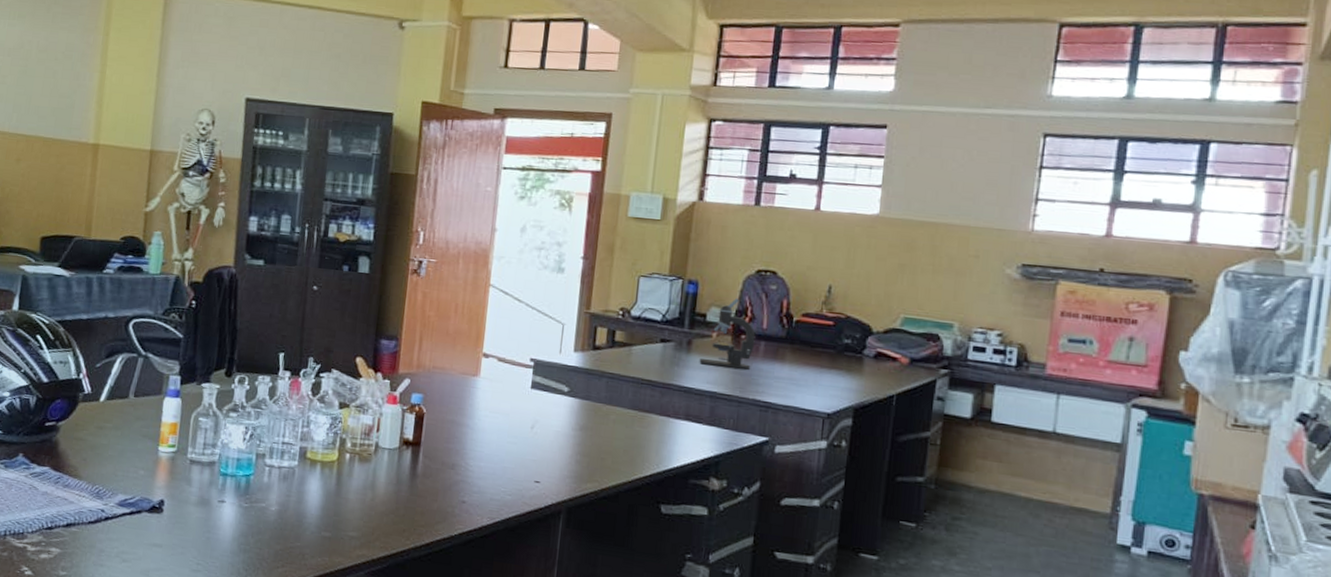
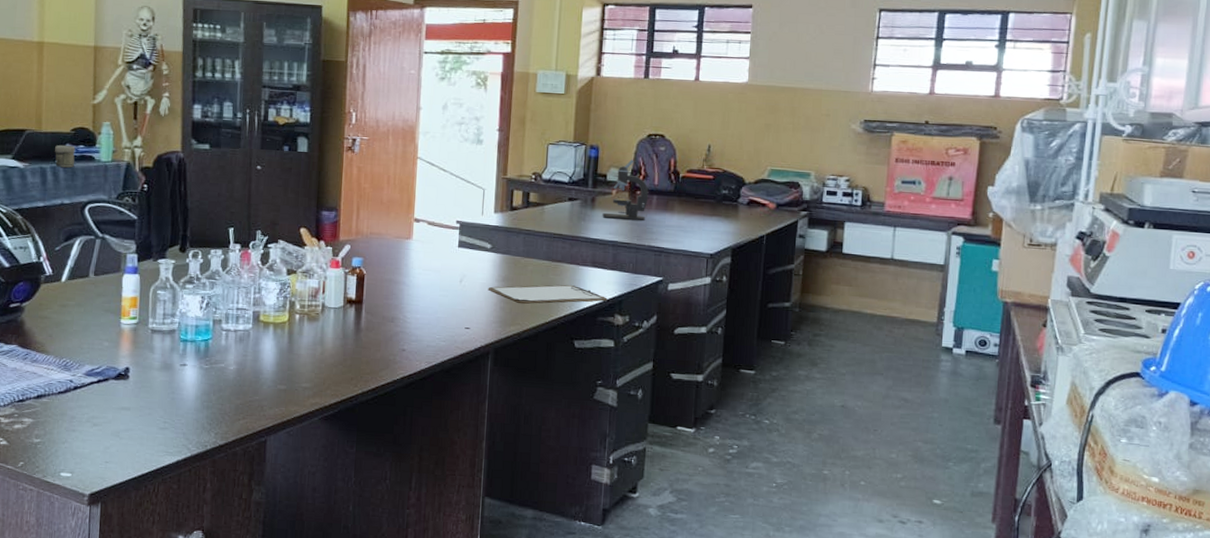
jar: none [102,254,124,279] -> present [55,145,75,168]
clipboard: none [563,435,702,462] -> present [488,285,608,305]

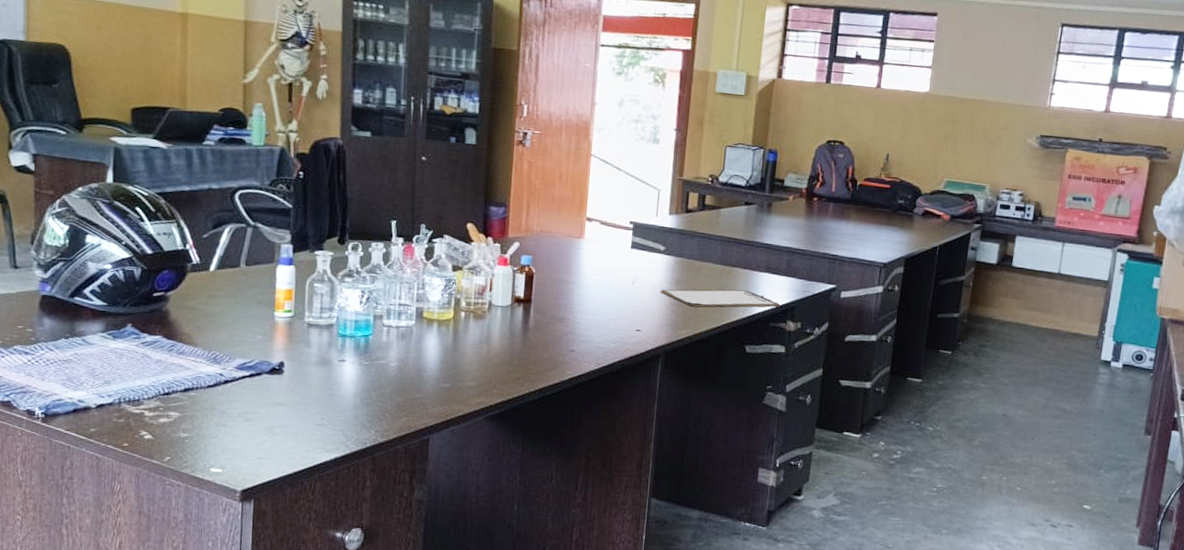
jar: present [55,145,75,168] -> none [201,126,224,151]
microscope: present [602,160,649,221] -> none [778,165,826,228]

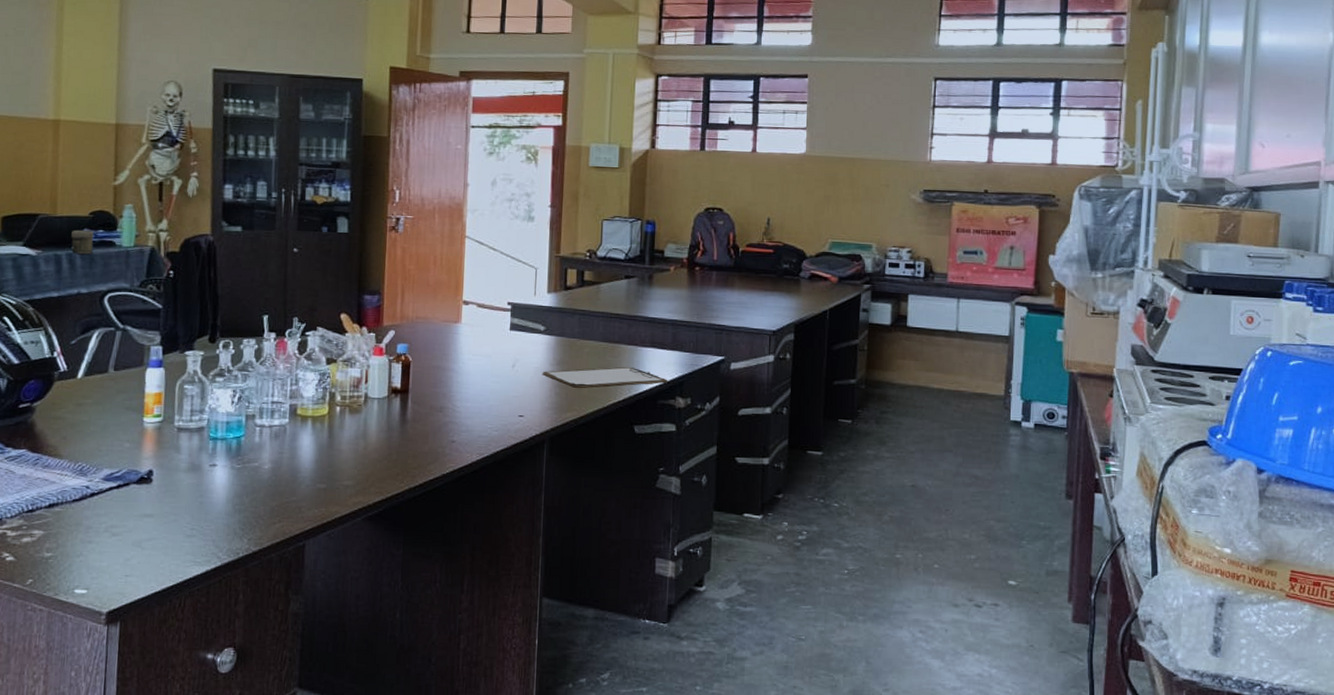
jar: none [201,126,224,151] -> present [71,229,94,254]

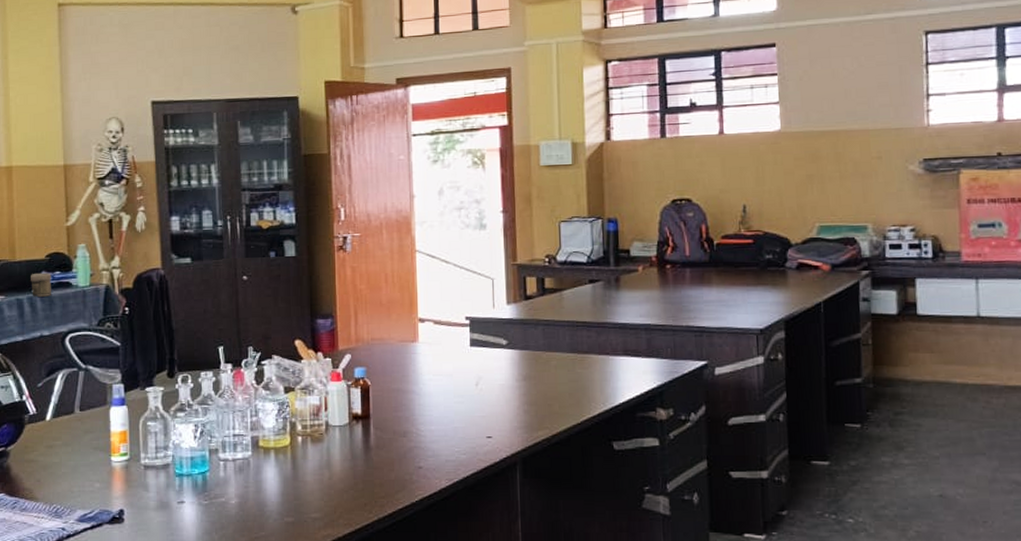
clipboard: present [542,367,668,389] -> none [508,379,646,405]

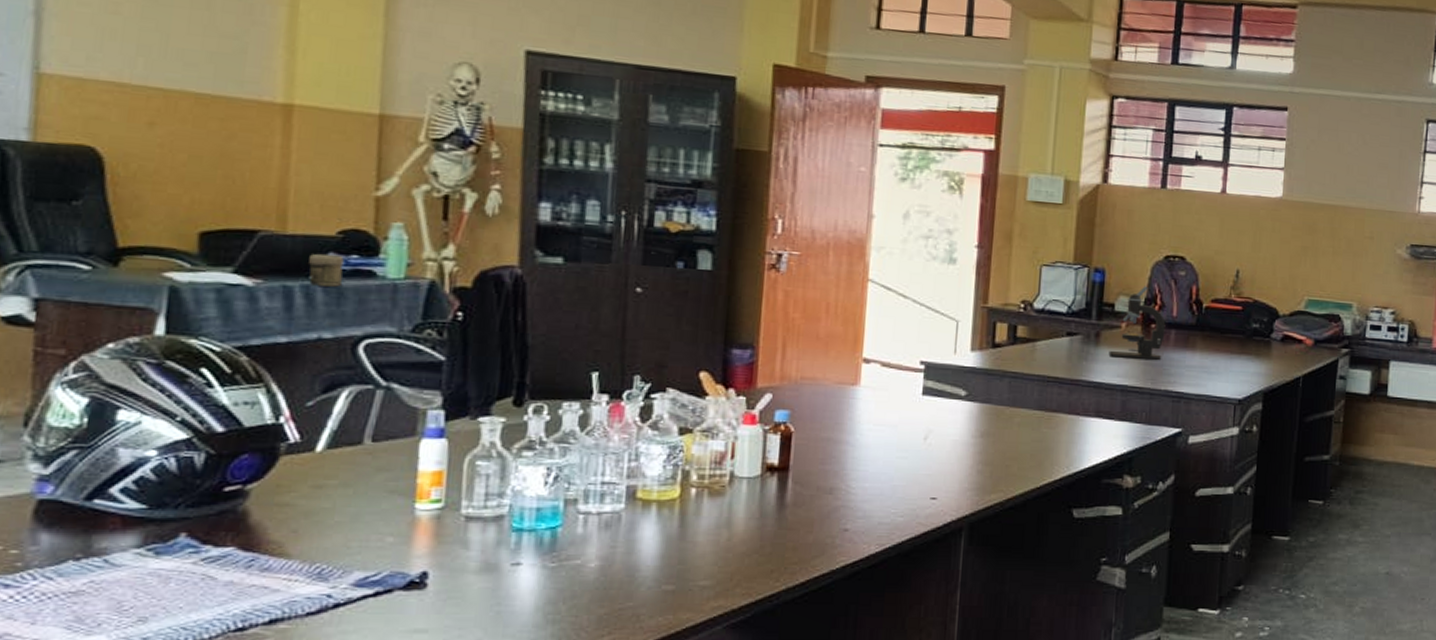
microscope: none [629,230,681,300] -> present [1108,286,1166,361]

